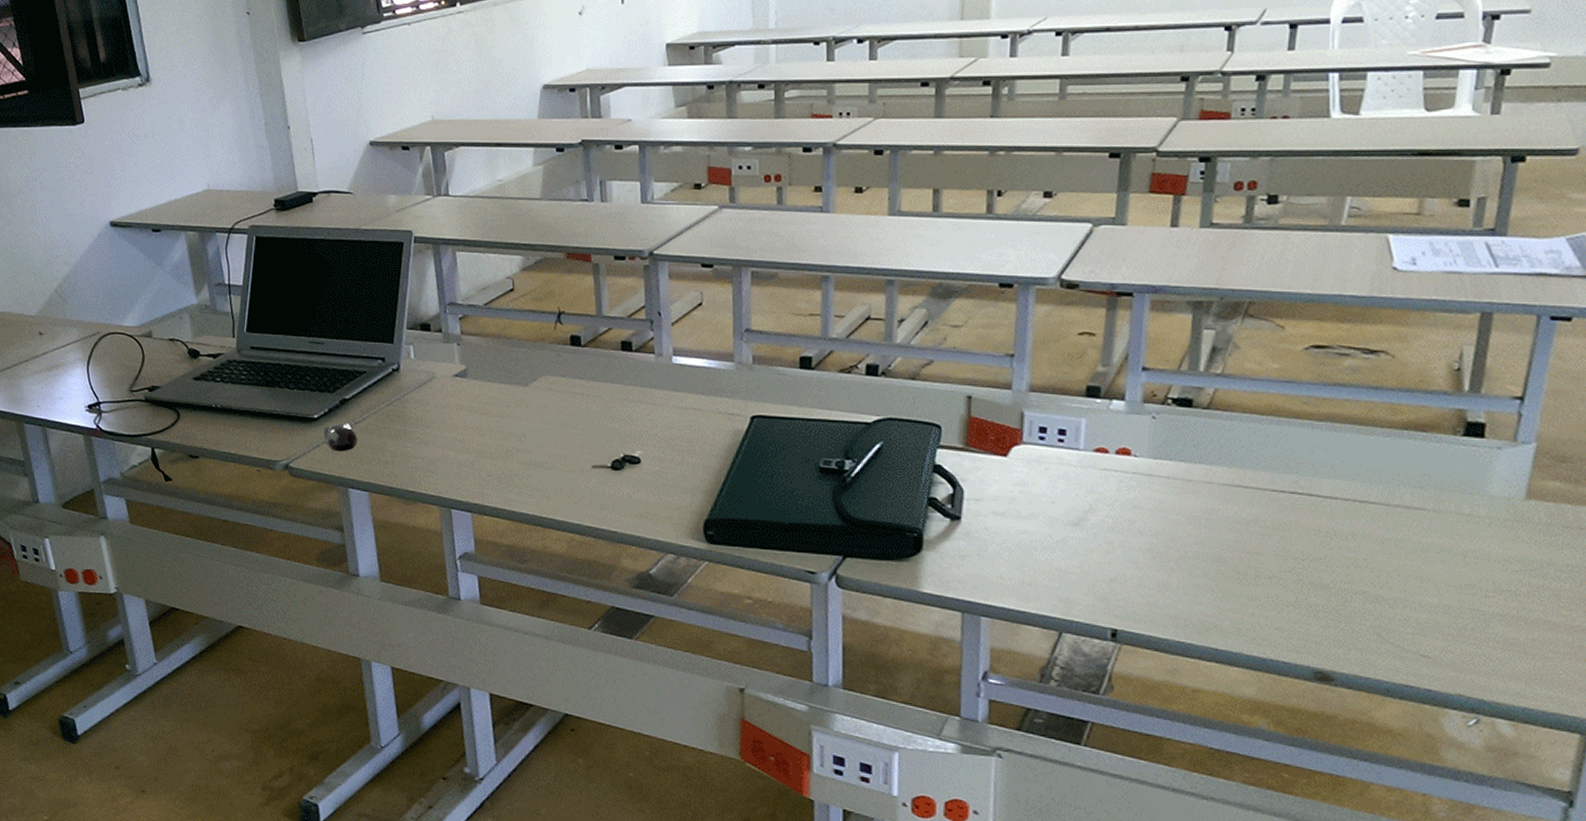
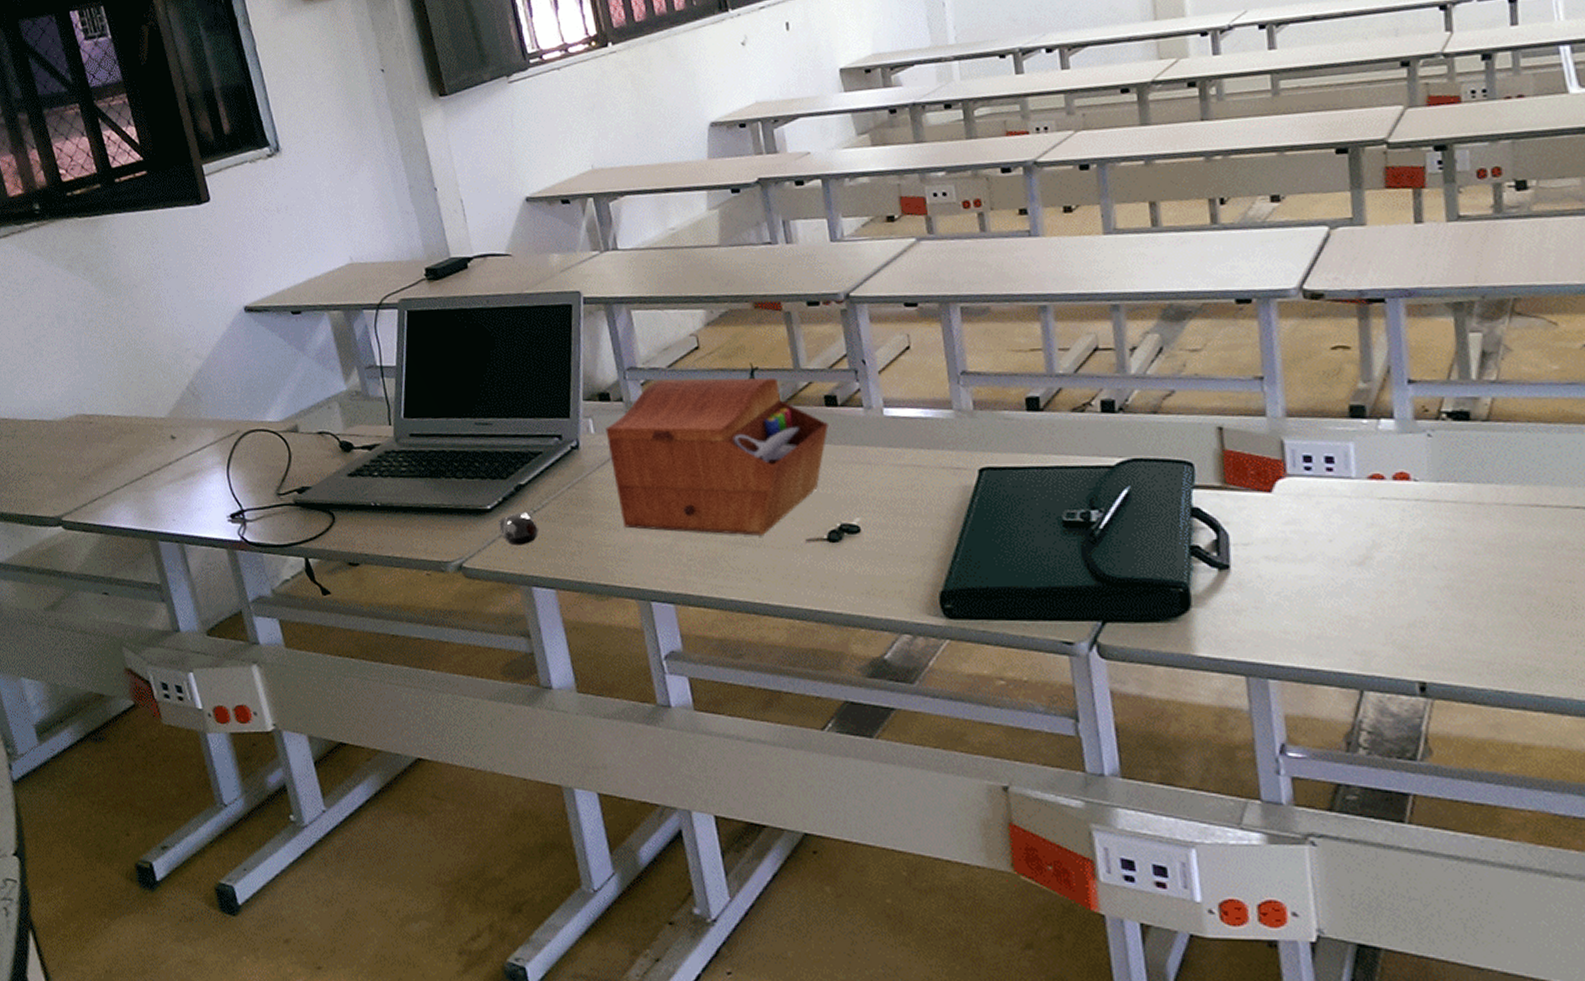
sewing box: none [424,316,622,459] -> present [605,377,829,536]

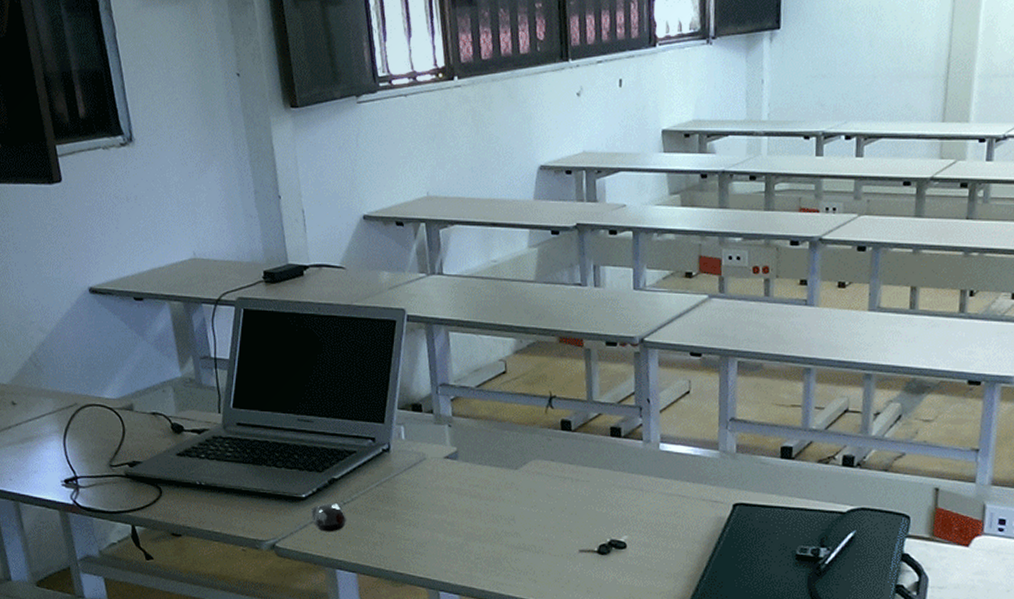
sewing box: present [605,377,829,536] -> none [415,398,611,543]

